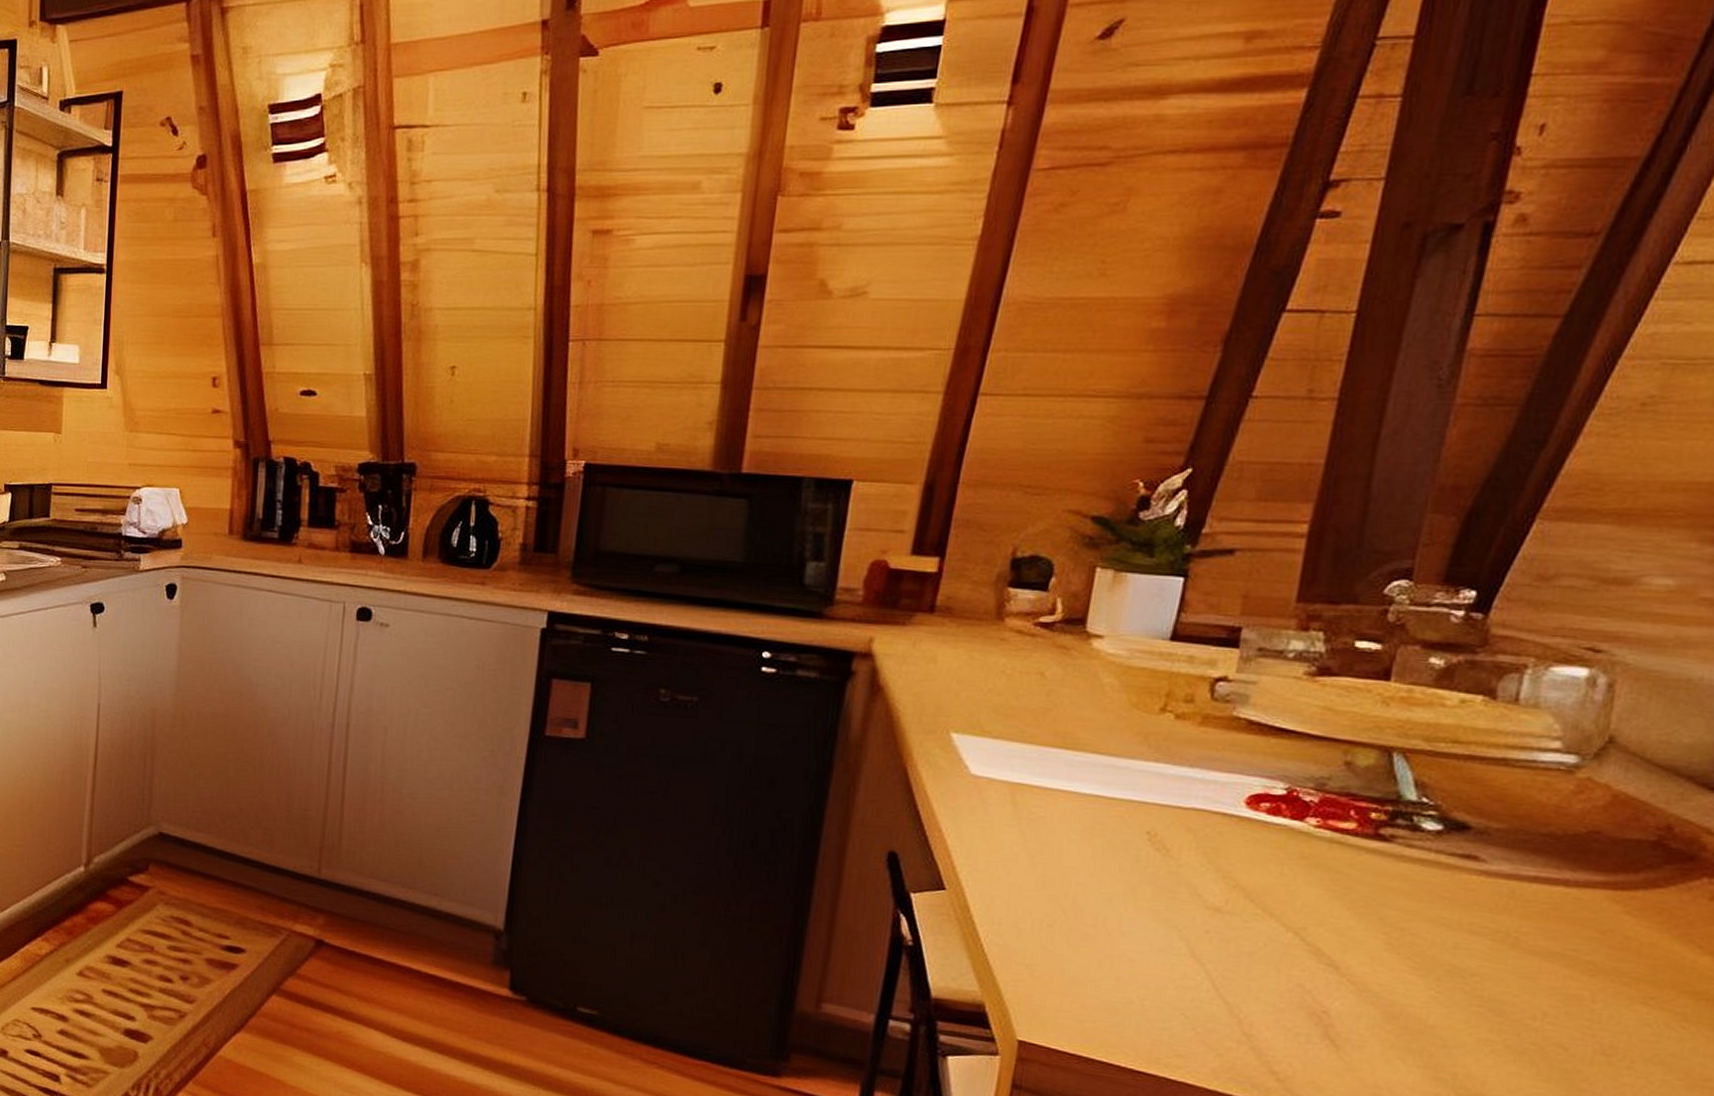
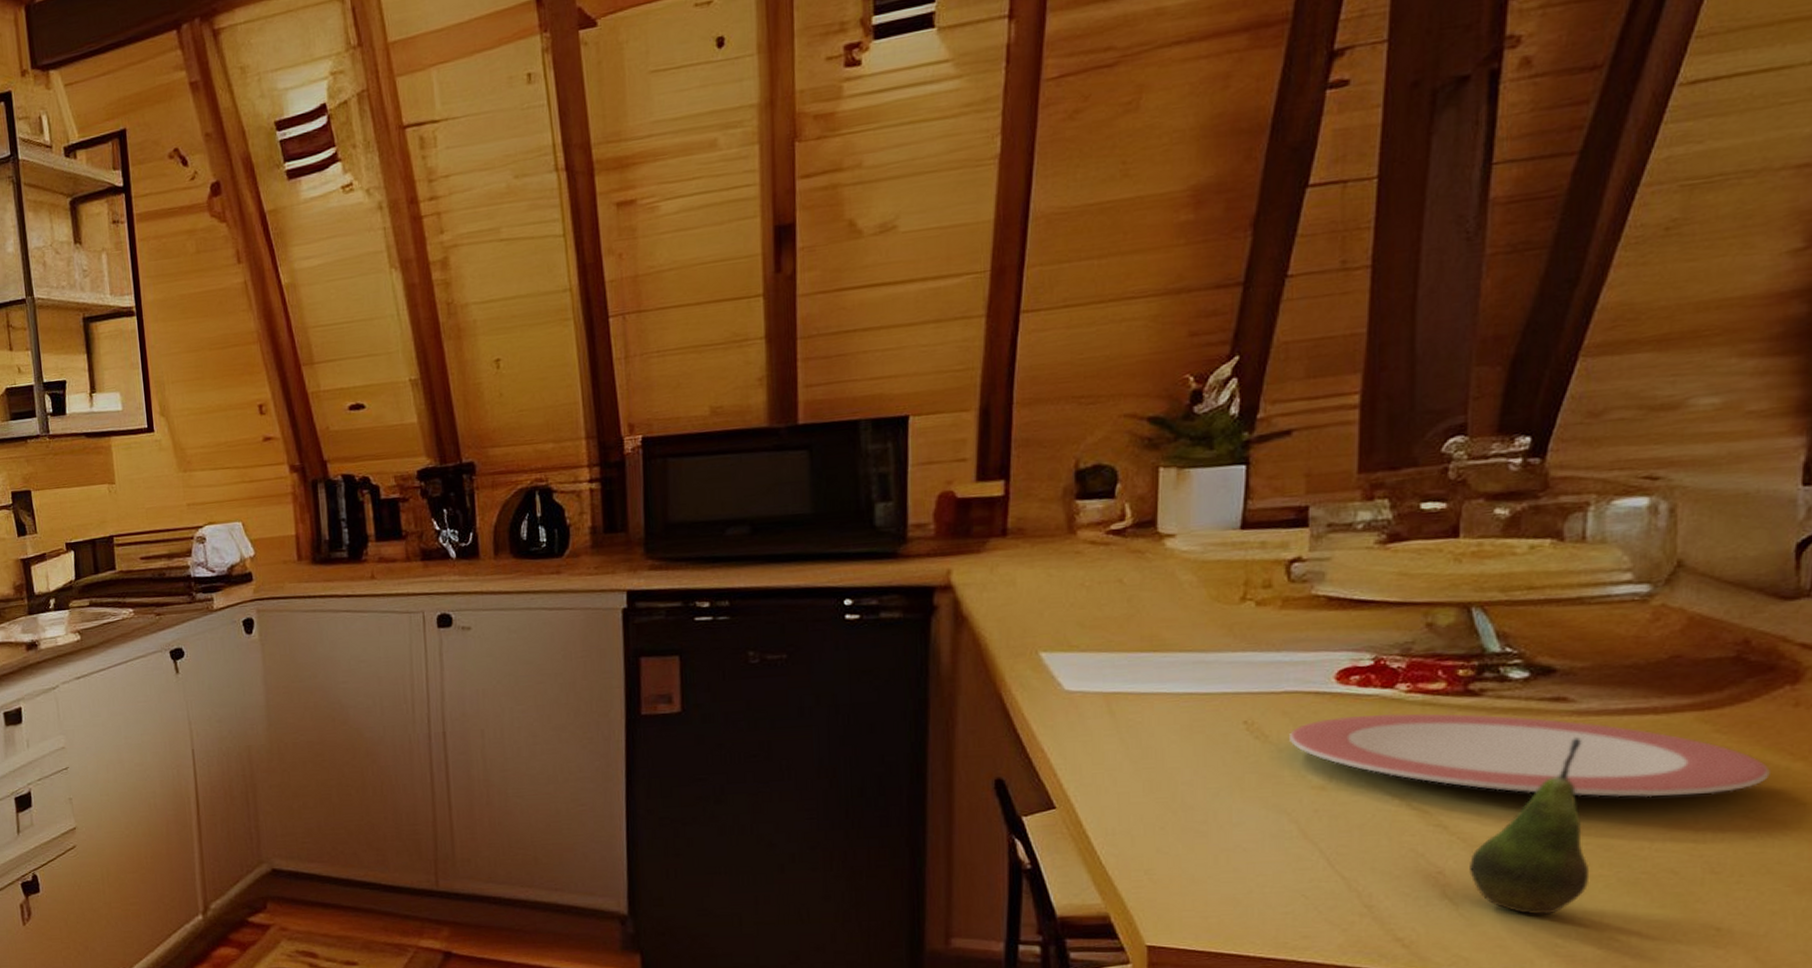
plate: none [1190,841,1676,976] -> present [1290,713,1770,798]
fruit: none [1355,898,1486,1071] -> present [1470,738,1590,915]

